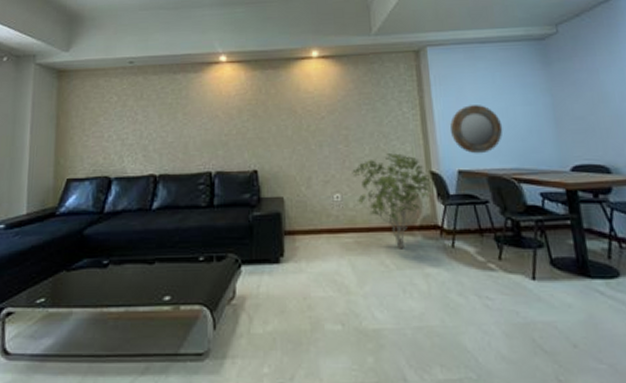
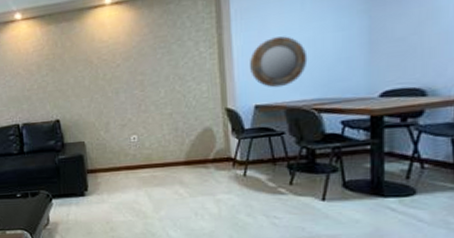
shrub: present [352,153,431,249] -> none [148,93,225,180]

